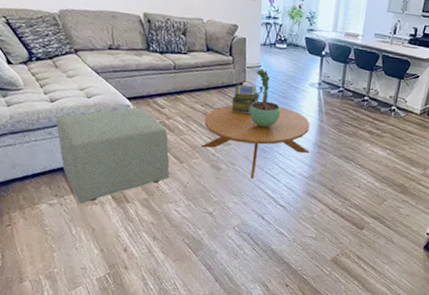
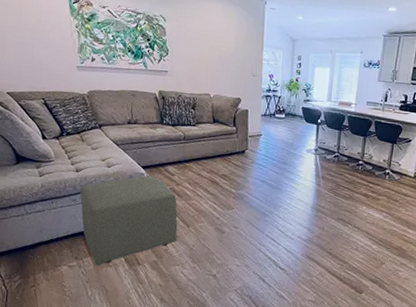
coffee table: present [200,105,310,179] -> none [205,171,308,242]
stack of books: present [230,84,261,115] -> none [233,152,261,180]
potted plant: present [249,68,281,128] -> none [251,137,280,192]

